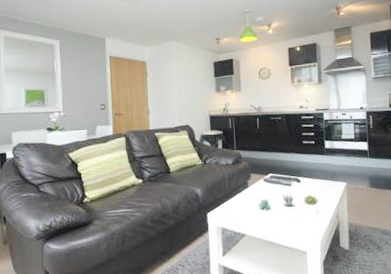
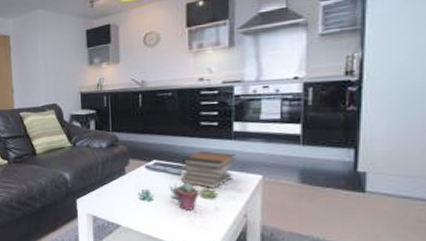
potted succulent: none [286,192,305,216] -> present [173,183,199,210]
book stack: none [291,164,328,195] -> present [181,151,236,188]

